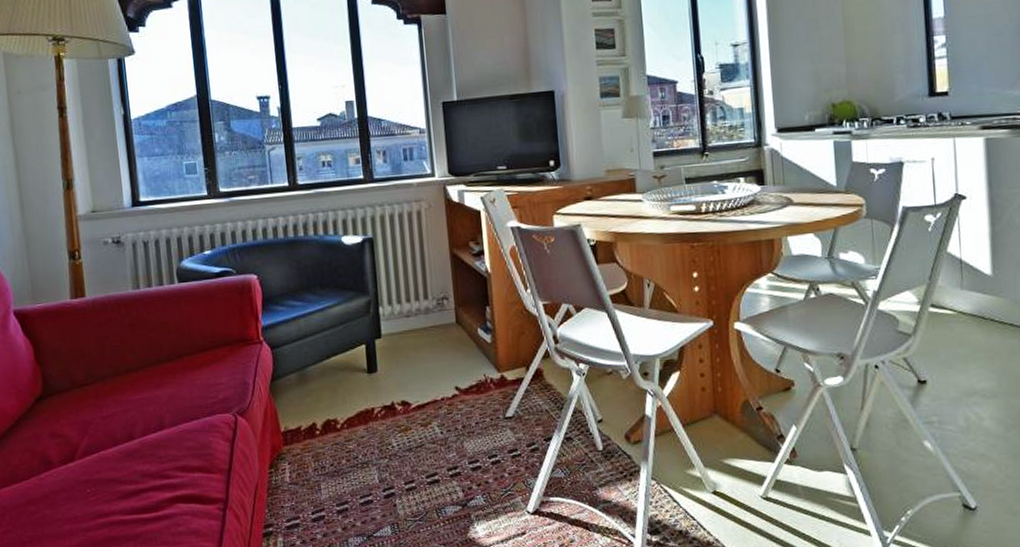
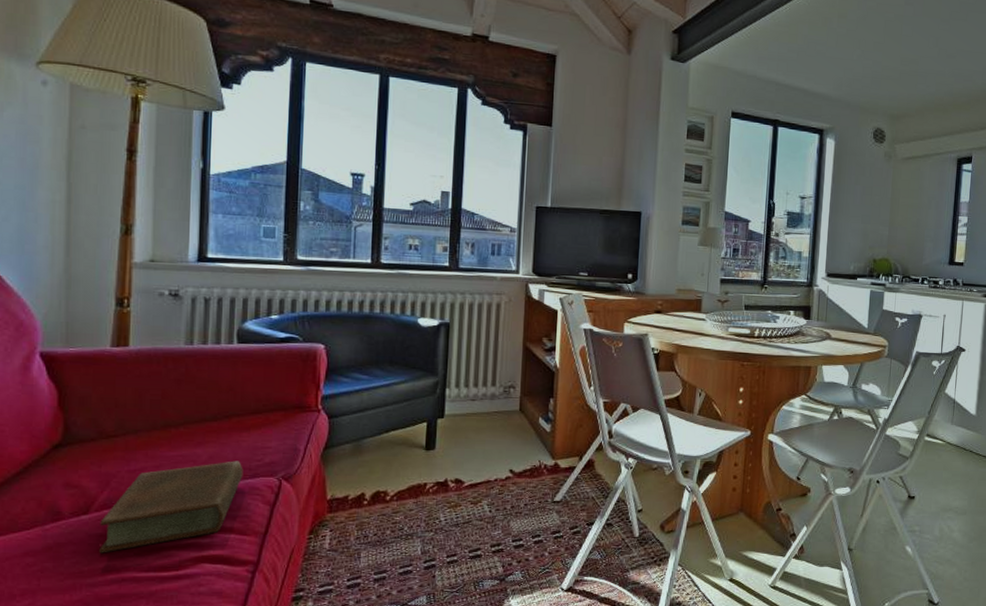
book: none [85,399,202,499] -> present [99,460,243,553]

